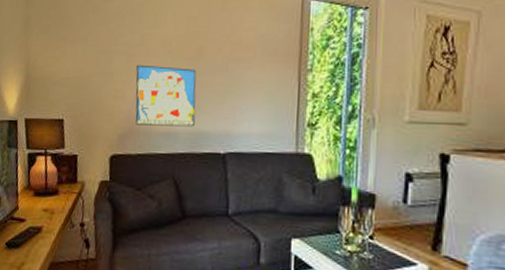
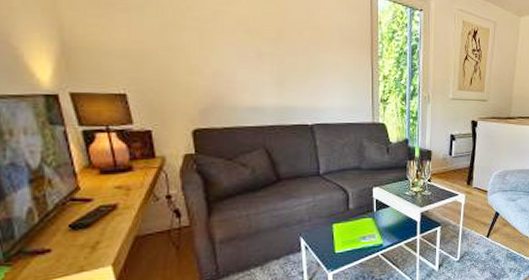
wall art: present [135,64,197,127] -> none [212,41,281,102]

